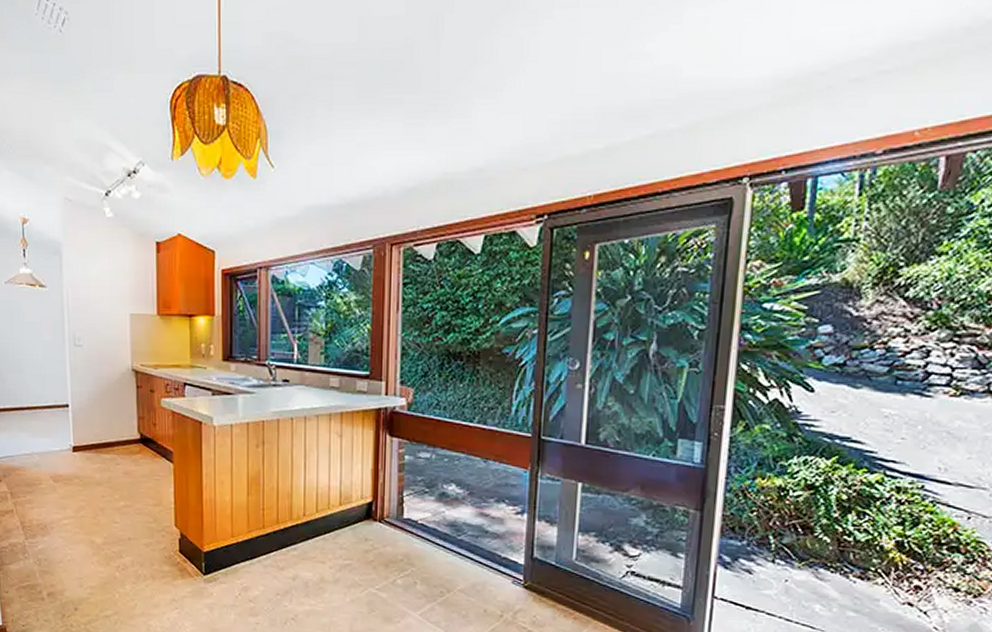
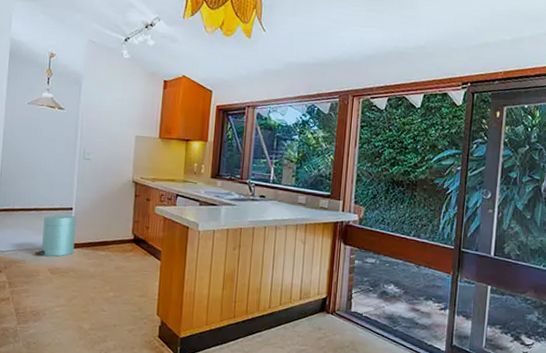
trash can: none [34,413,76,463] -> present [35,214,77,257]

